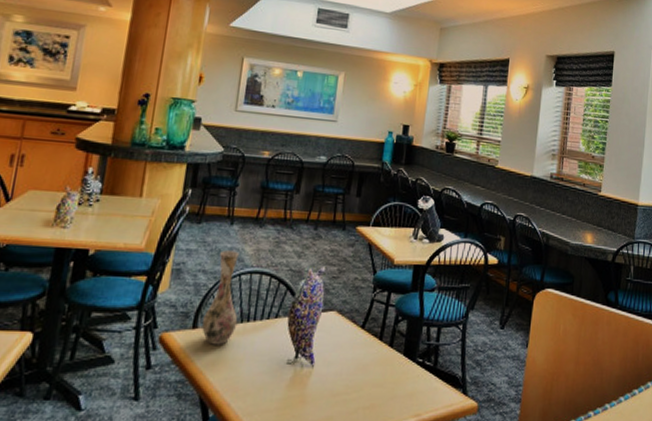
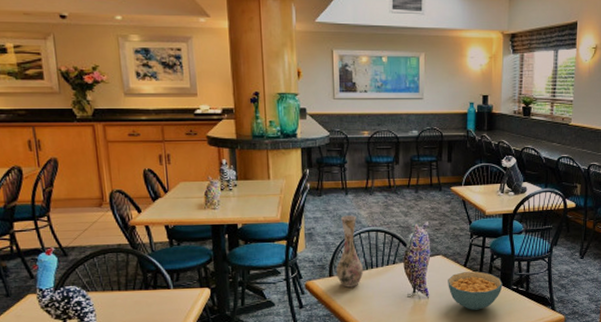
cereal bowl: none [339,335,406,388] -> present [448,271,503,310]

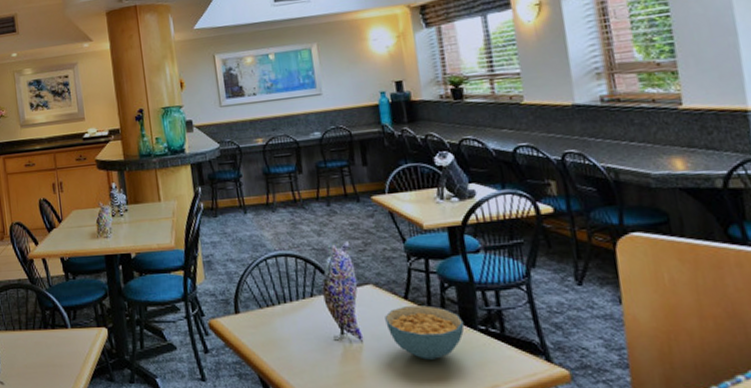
vase: present [336,215,364,288] -> none [242,238,276,327]

